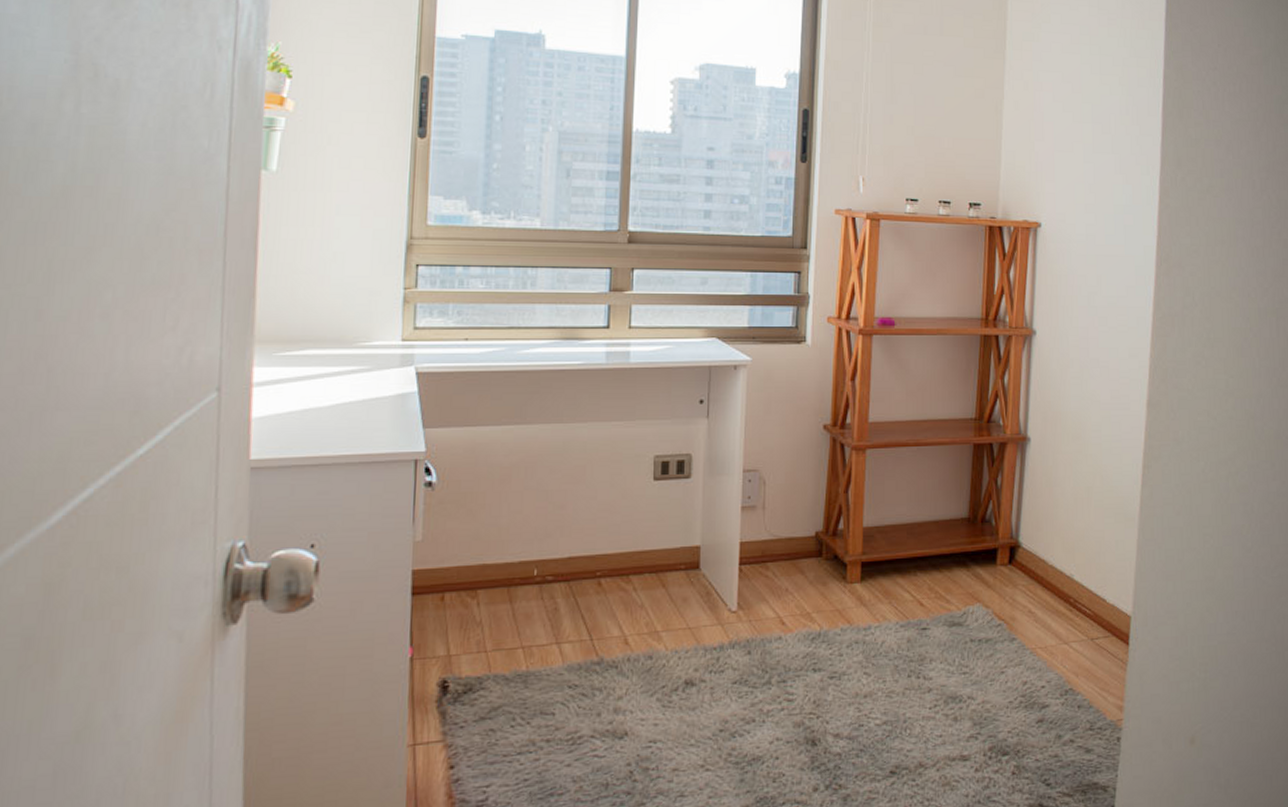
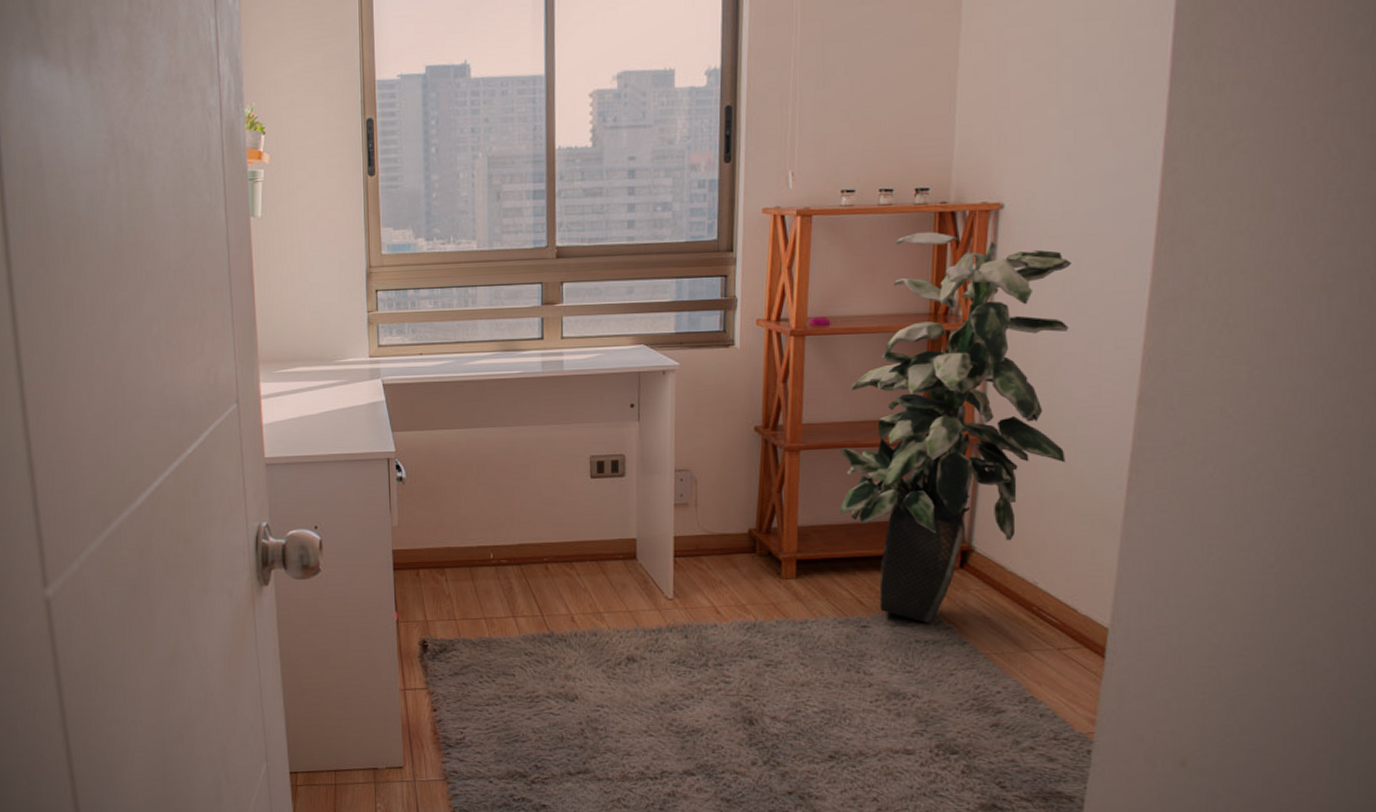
indoor plant: none [902,243,1094,622] -> present [840,231,1072,624]

